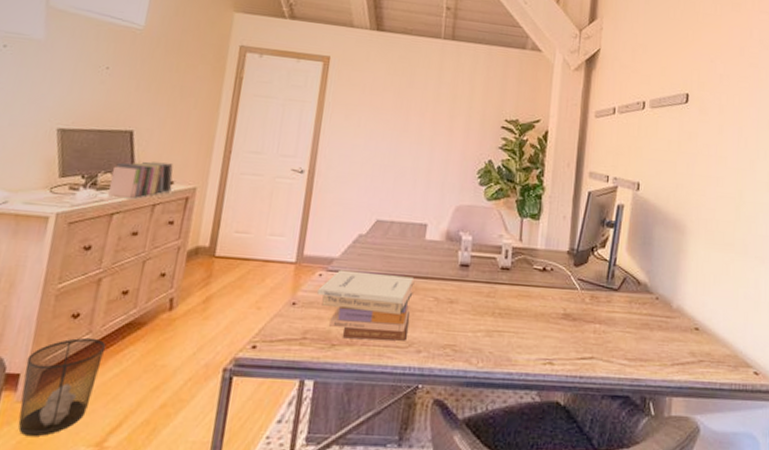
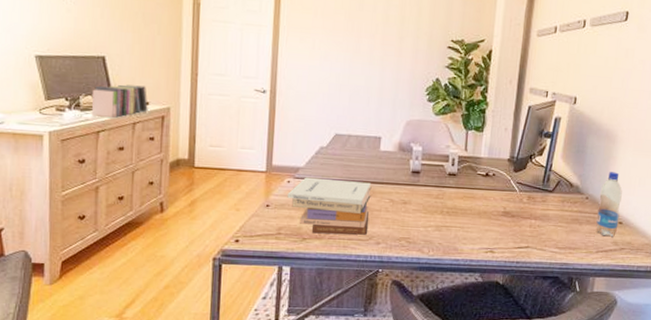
waste bin: present [18,337,107,436] -> none [47,234,112,310]
bottle: none [669,267,696,346] -> present [596,172,622,237]

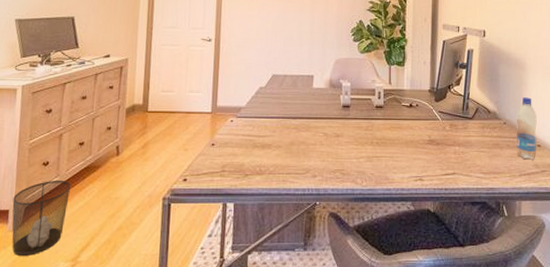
waste bin: none [47,234,112,310] -> present [12,180,72,256]
books: present [92,84,148,119] -> none [60,40,109,71]
books: present [287,177,372,235] -> none [230,116,307,169]

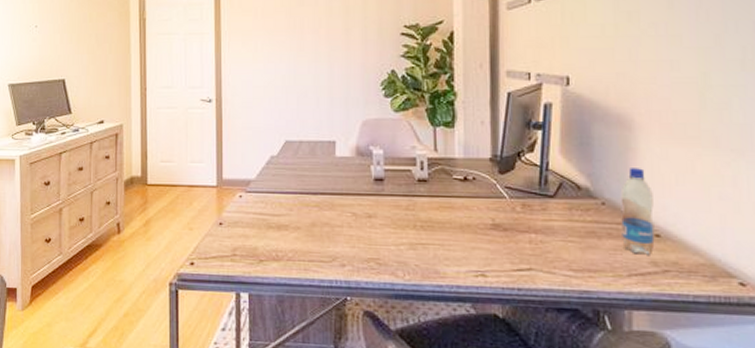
waste bin: present [12,180,72,256] -> none [19,258,75,338]

